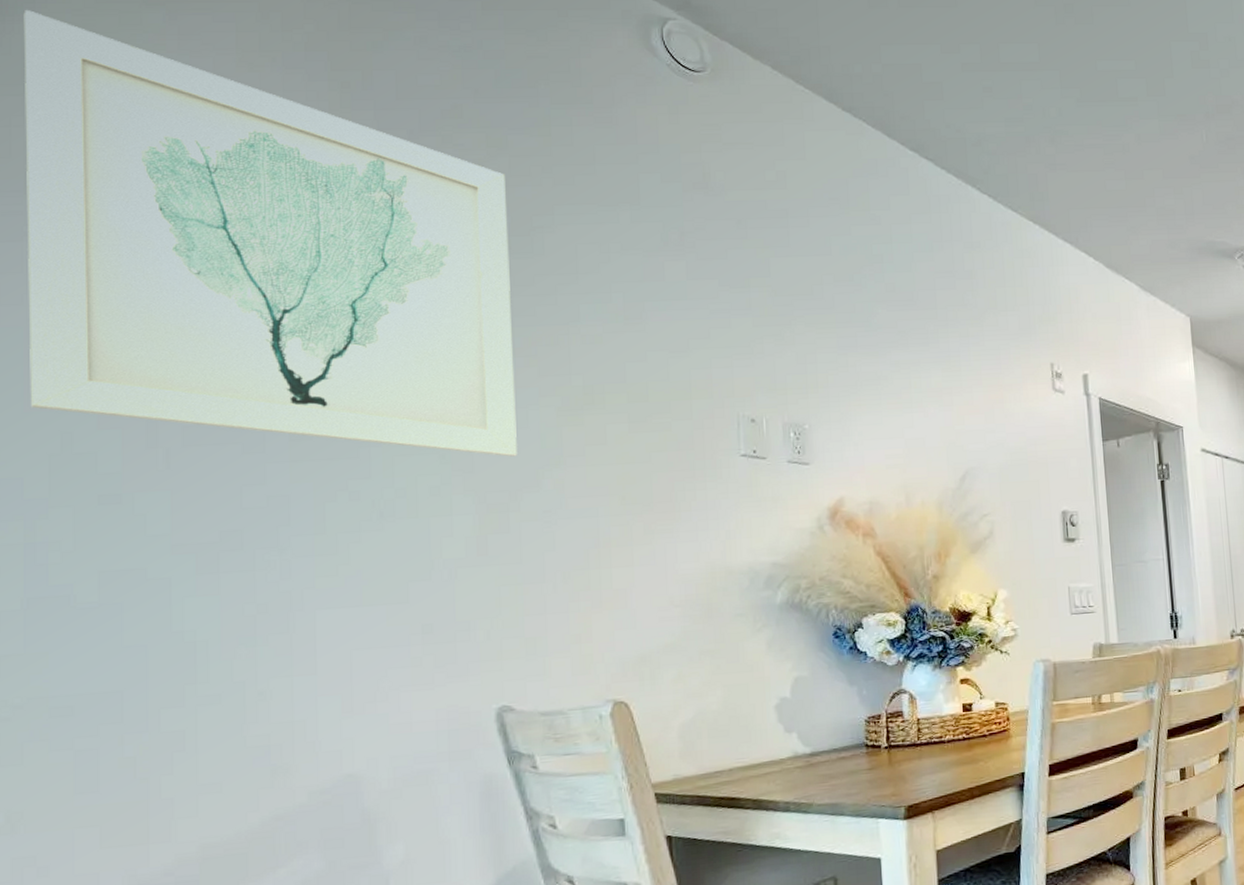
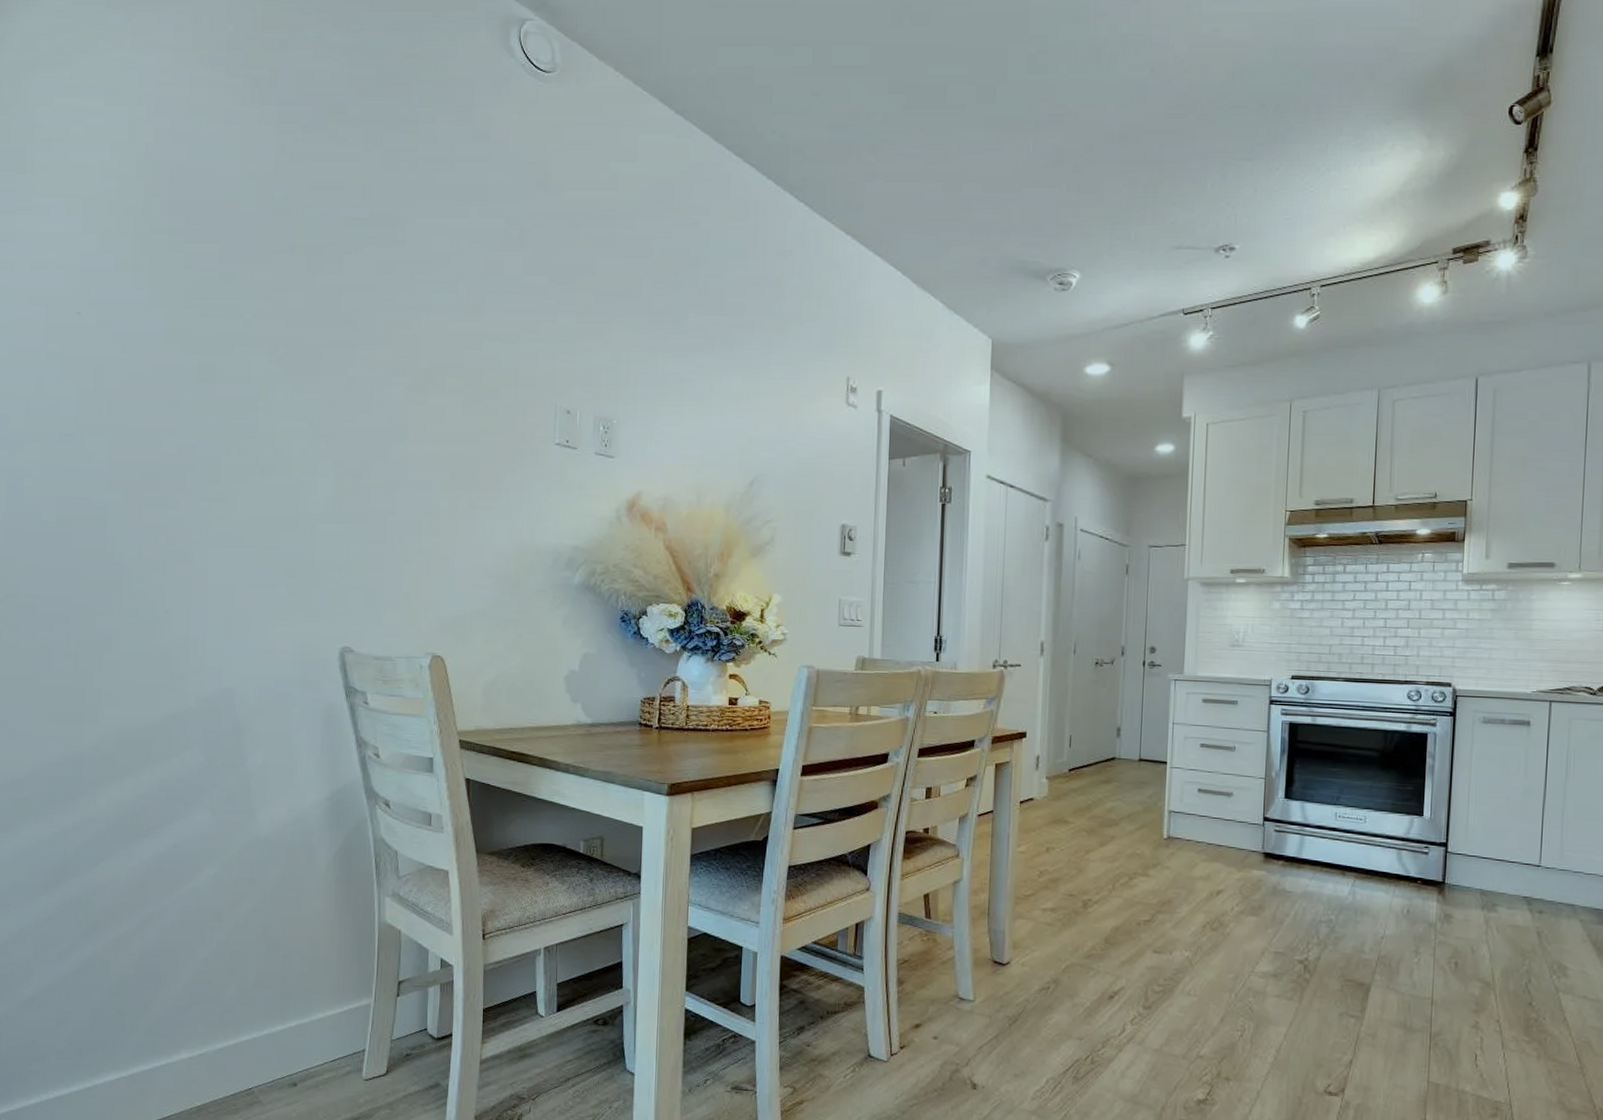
wall art: present [23,10,517,457] -> none [16,12,378,428]

